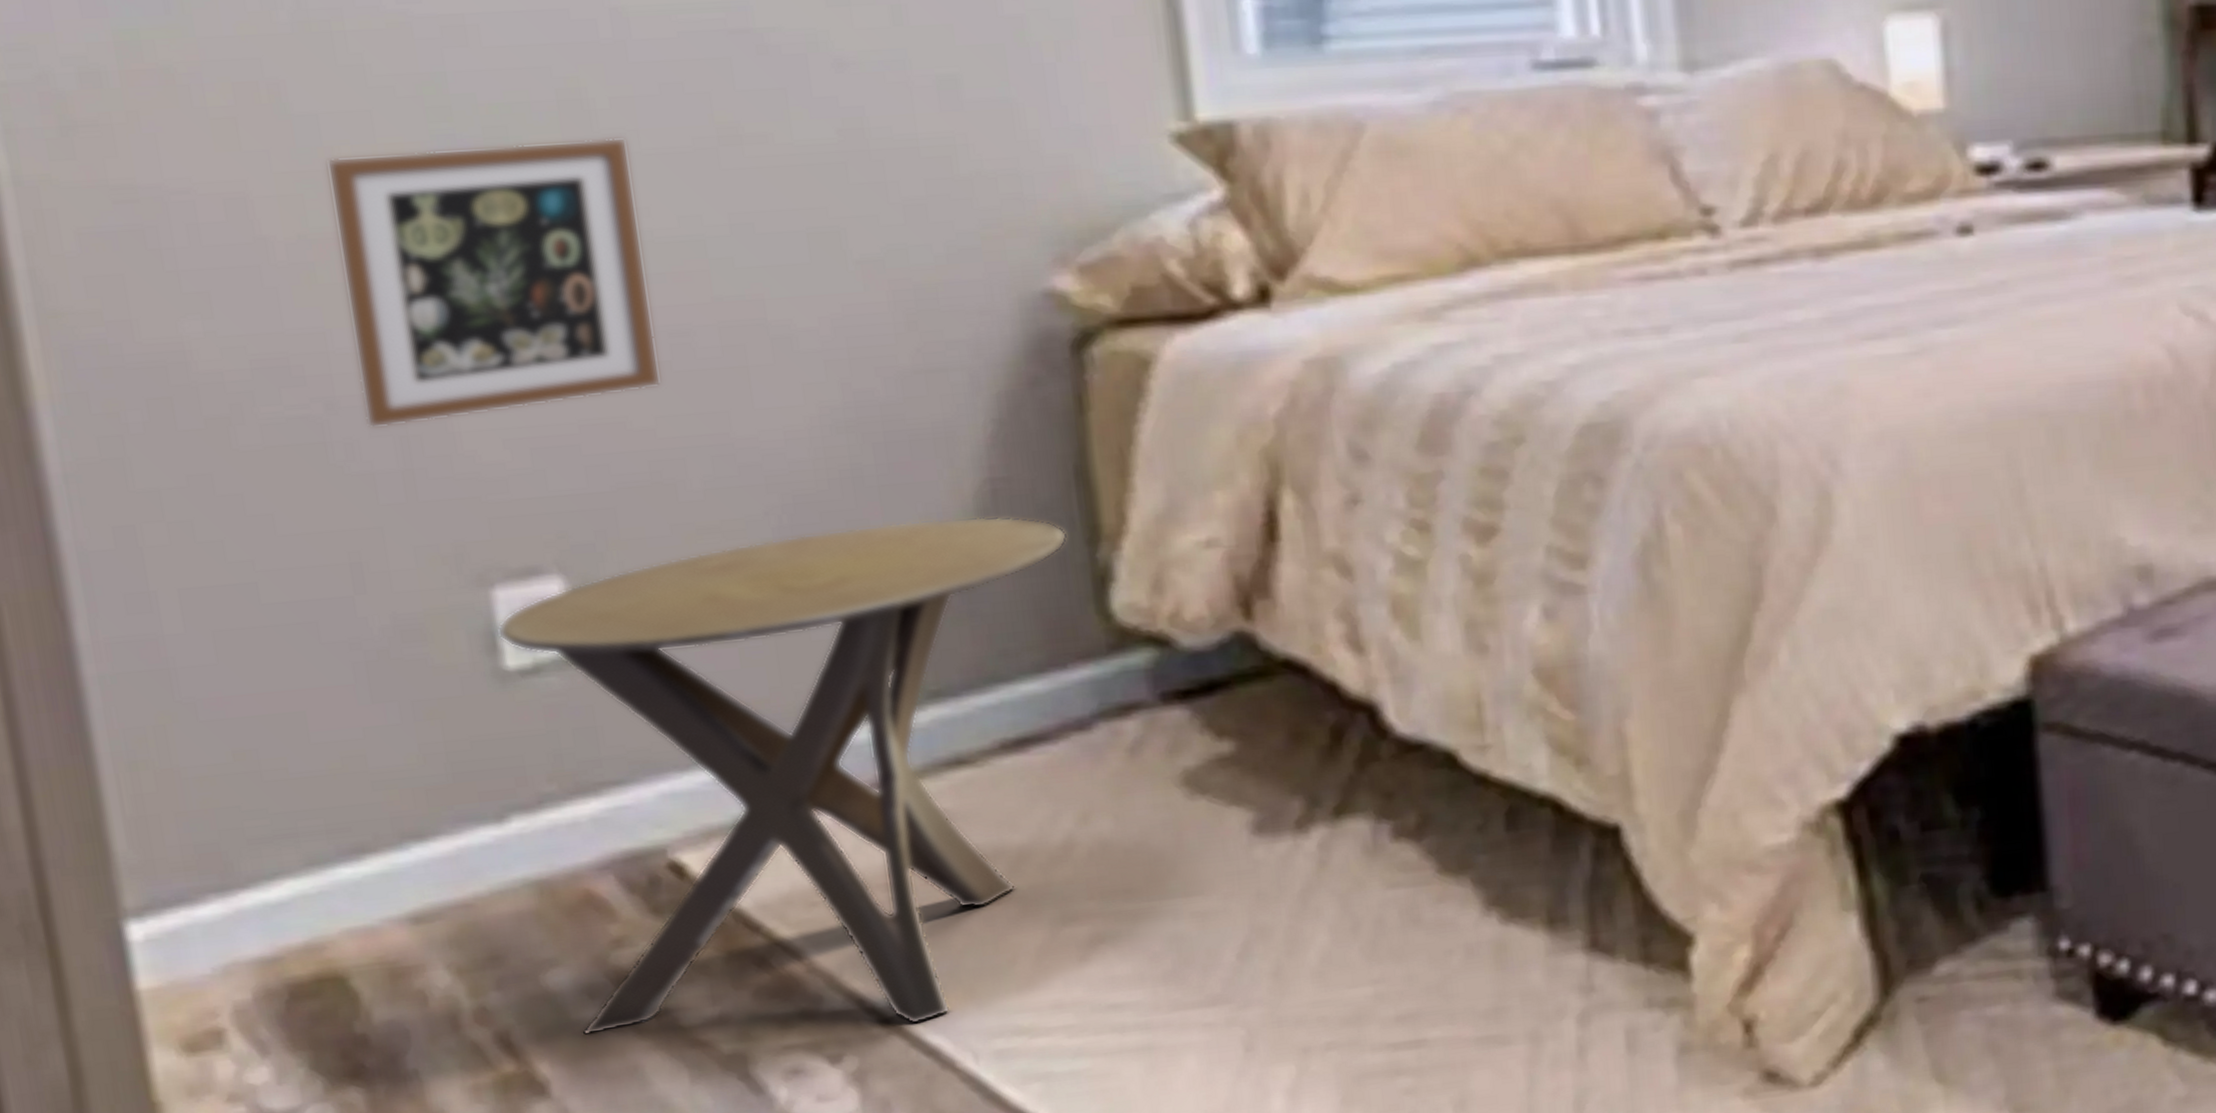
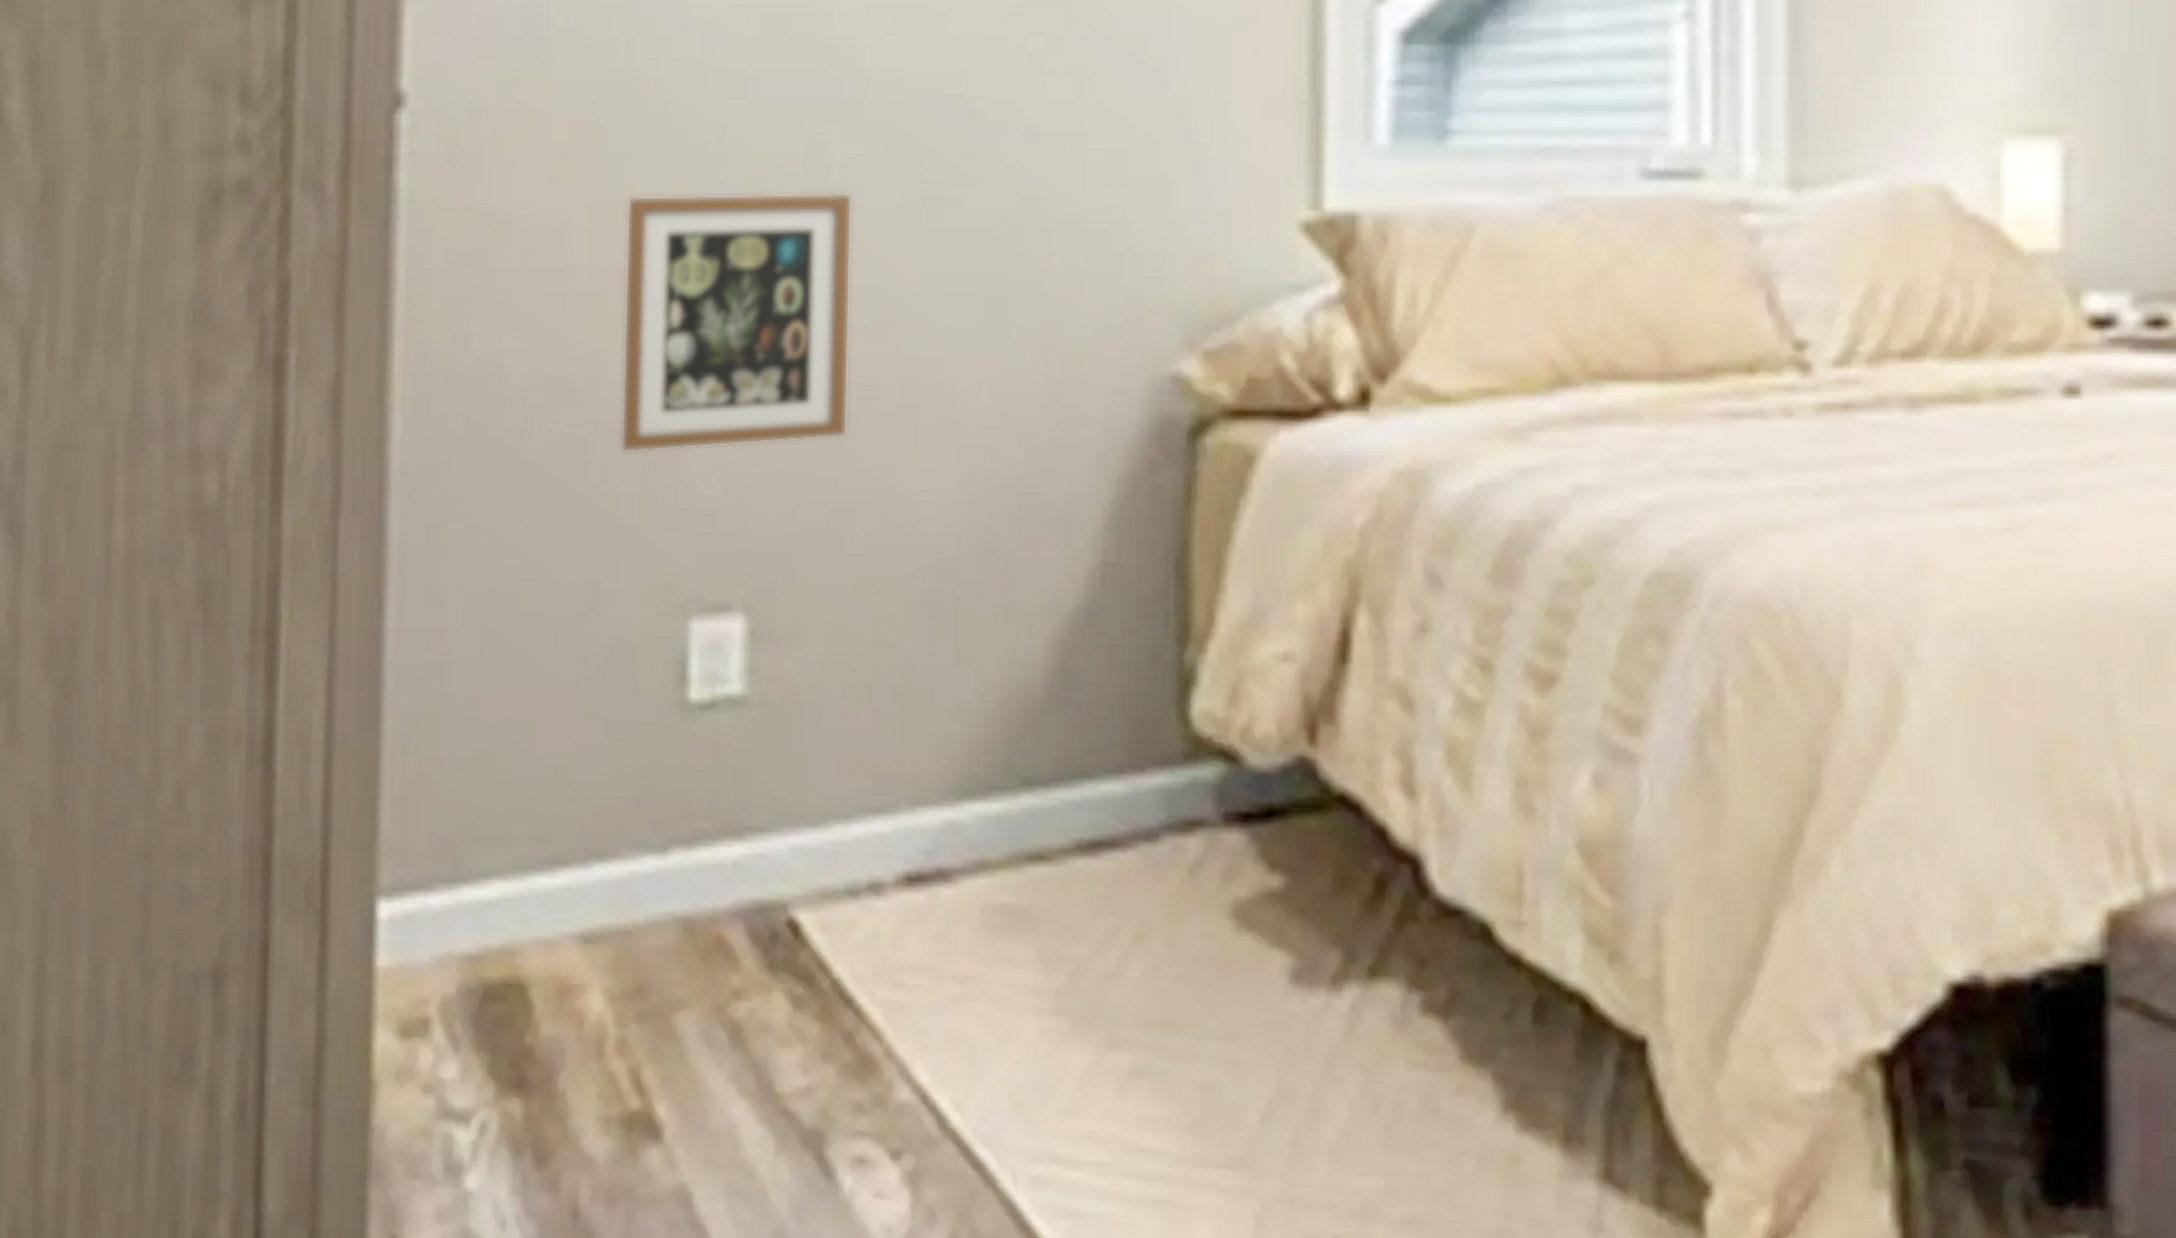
side table: present [496,516,1068,1036] -> none [687,598,1162,1133]

